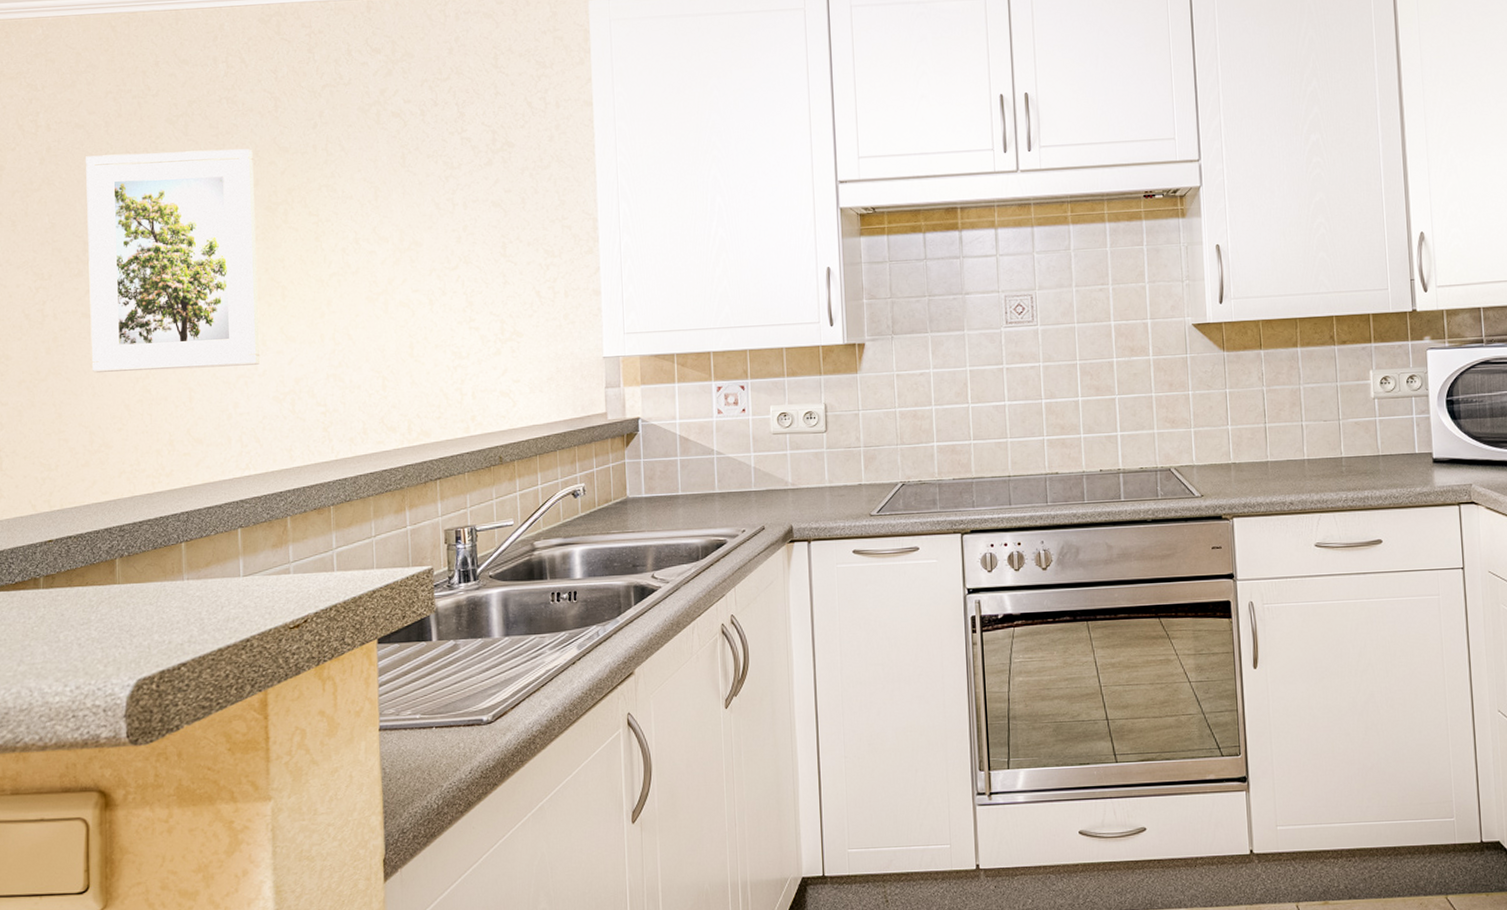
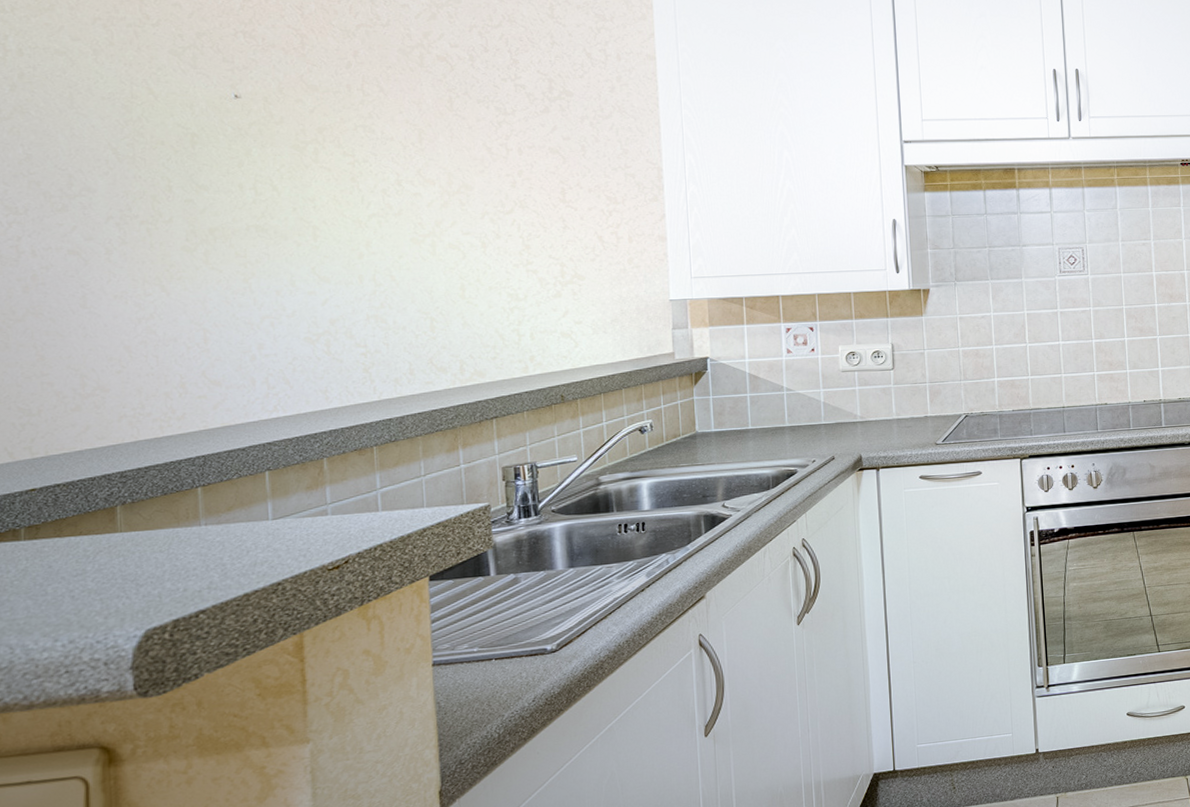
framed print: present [86,149,261,373] -> none [69,84,289,313]

